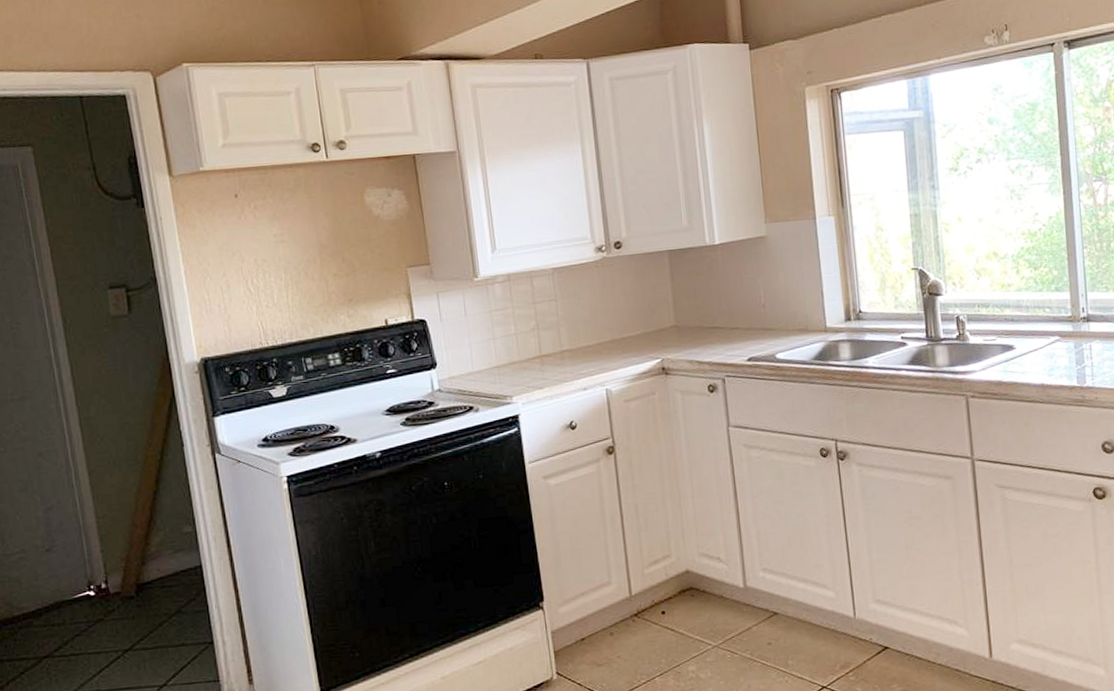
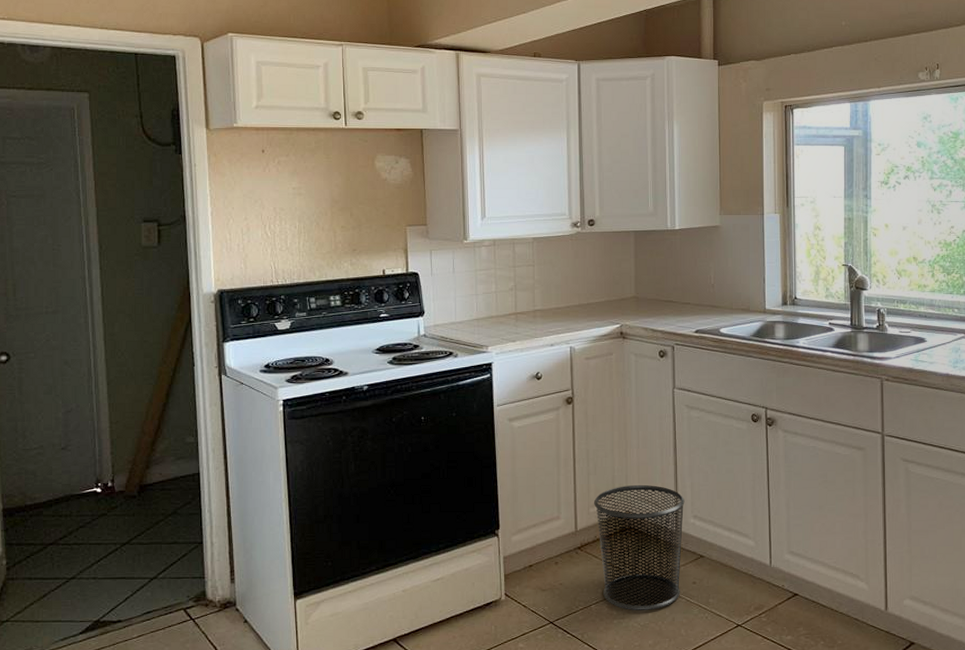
trash can: none [647,538,754,680] -> present [593,484,685,611]

